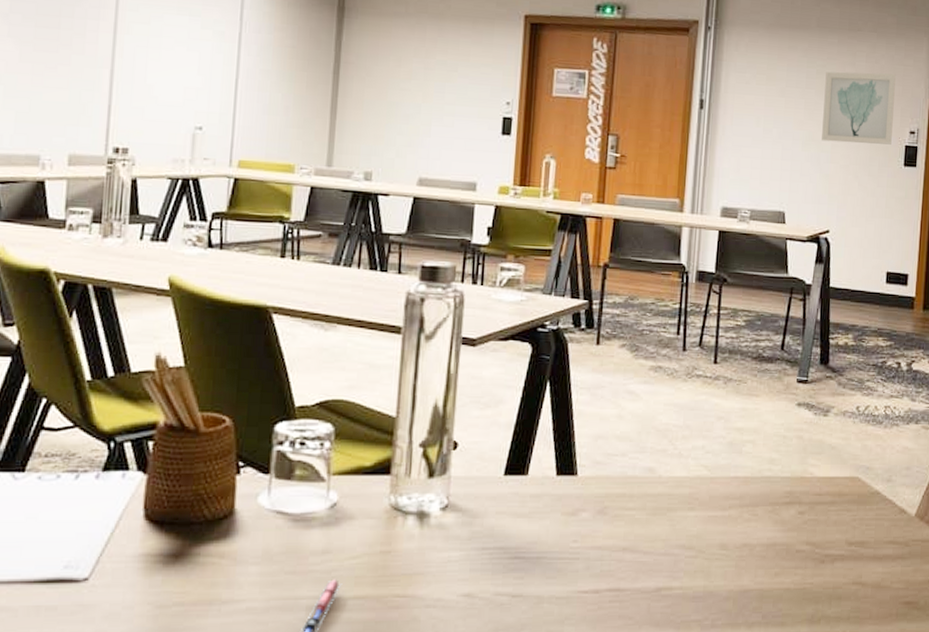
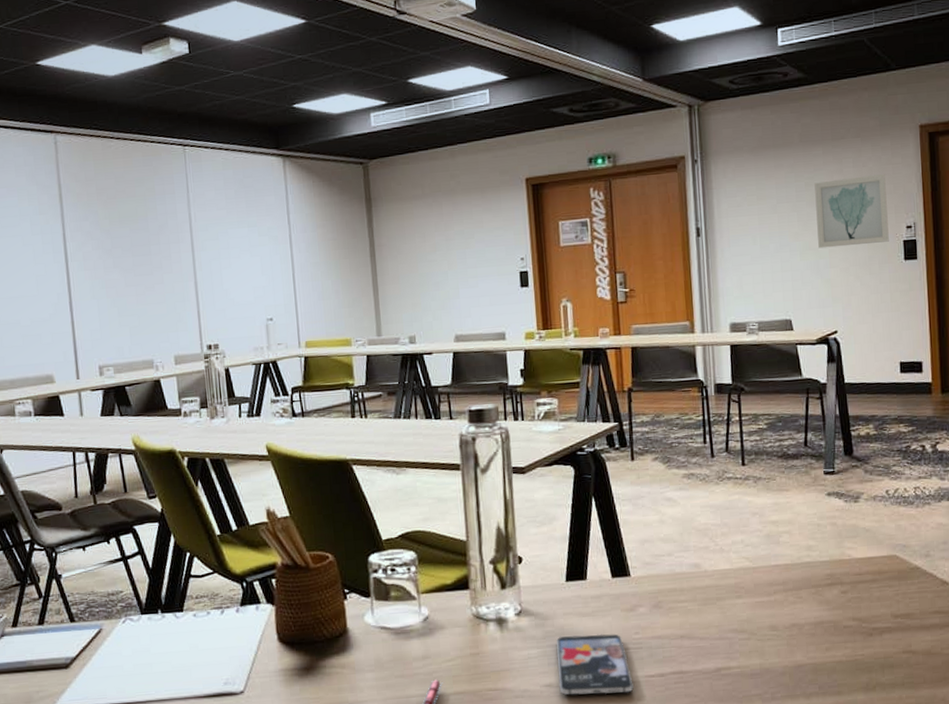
smartphone: none [478,538,563,610] -> present [557,634,634,696]

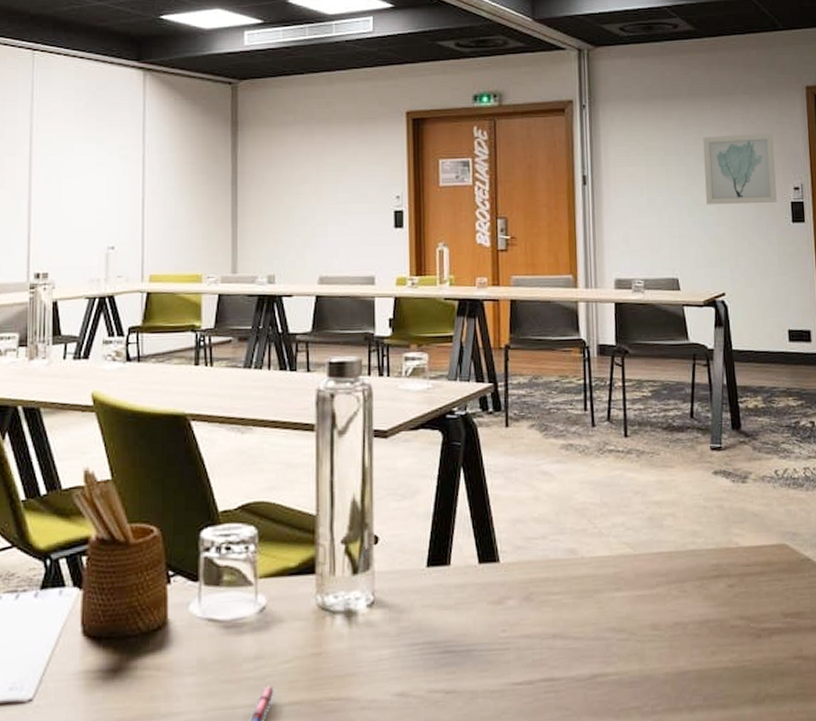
smartphone: present [557,634,634,696] -> none [412,631,498,707]

